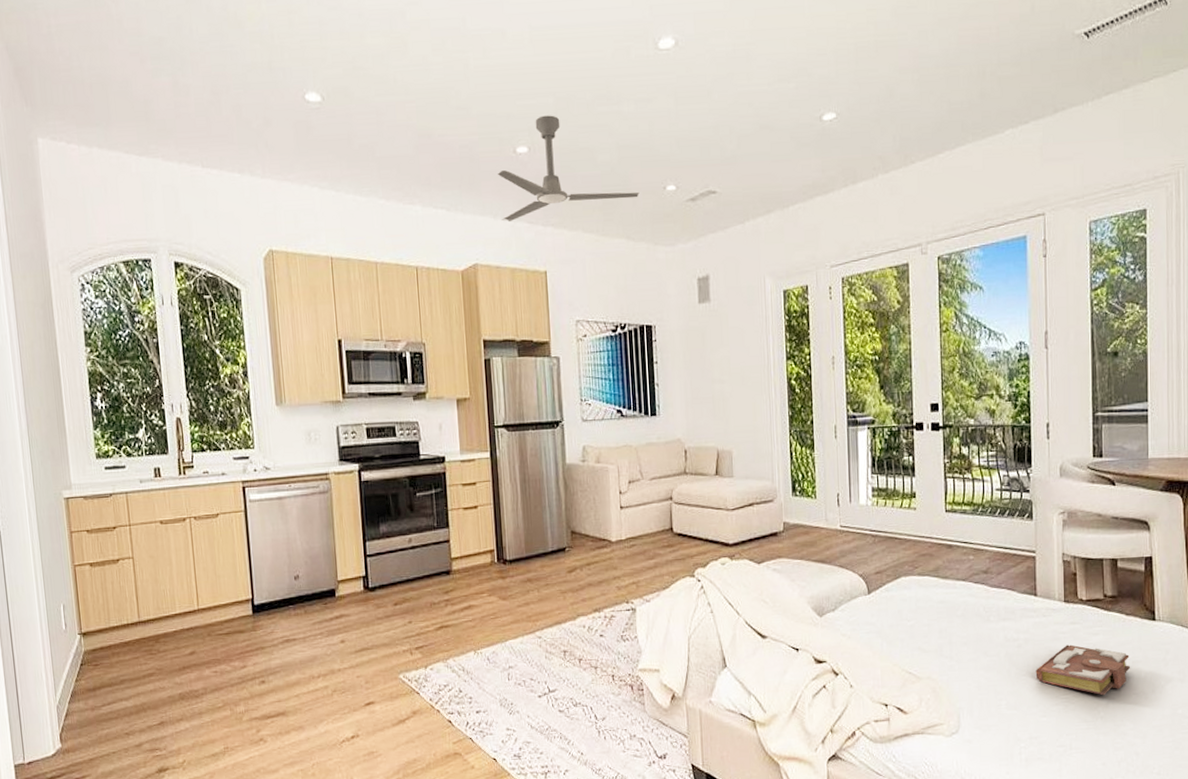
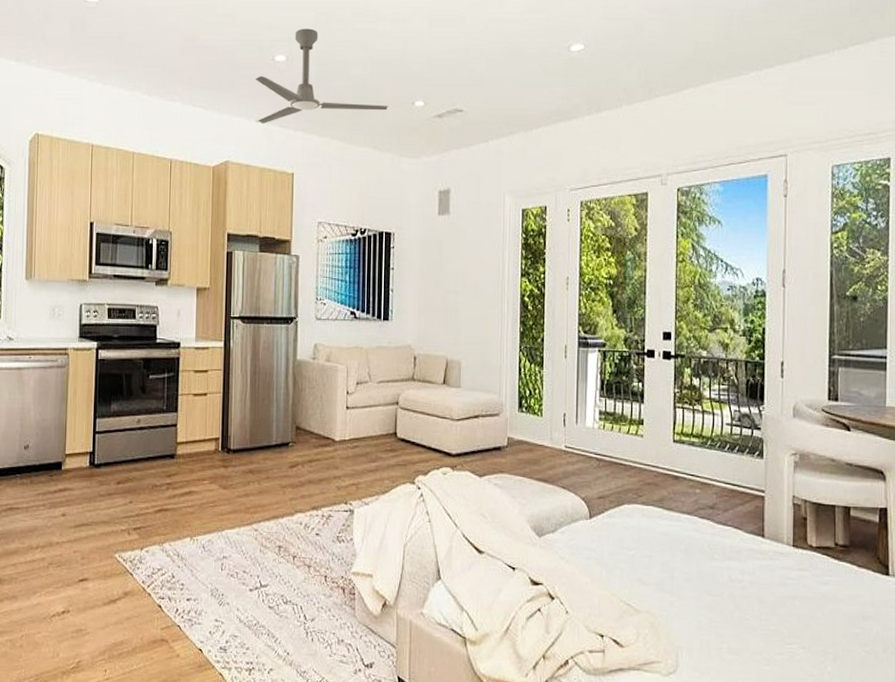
book: present [1035,644,1131,696] -> none [760,592,862,650]

